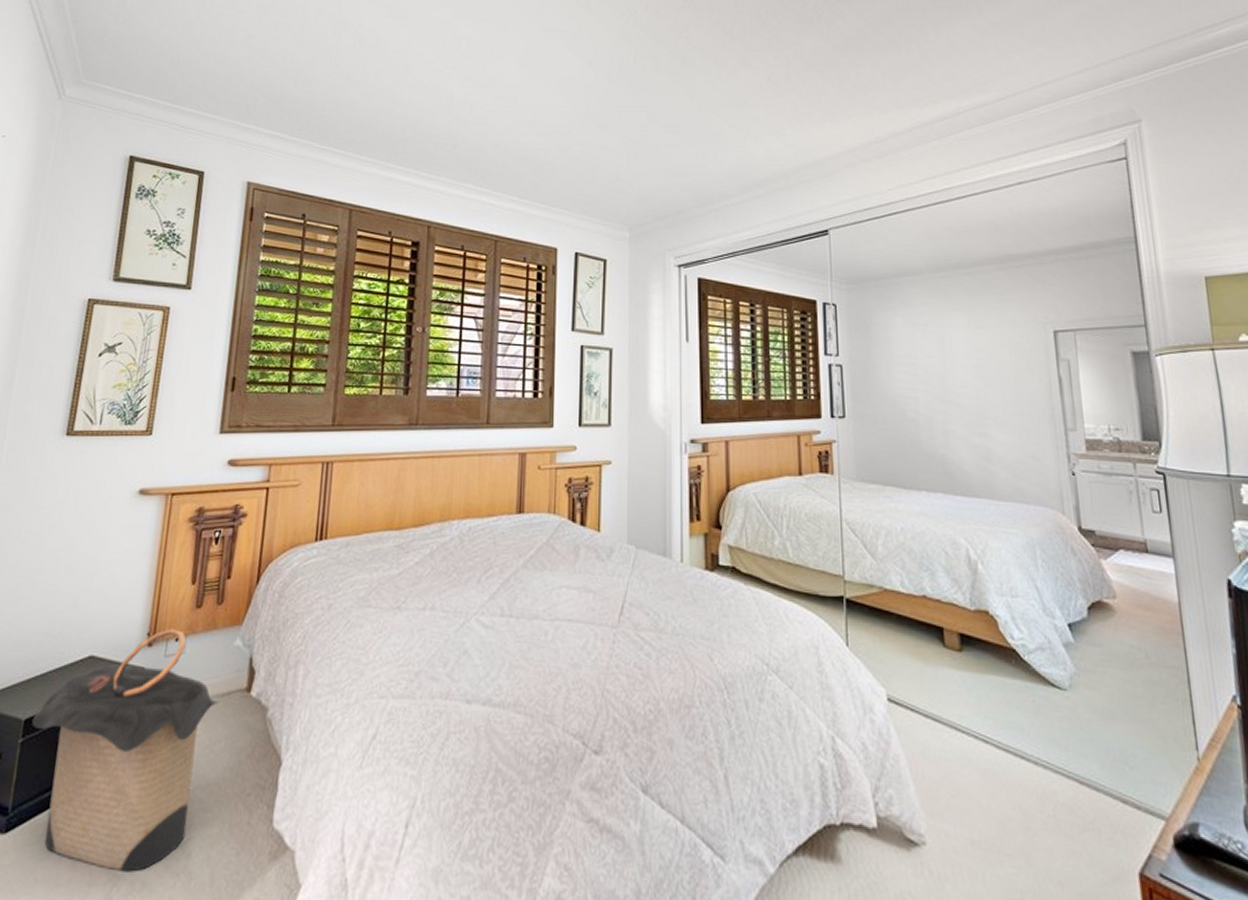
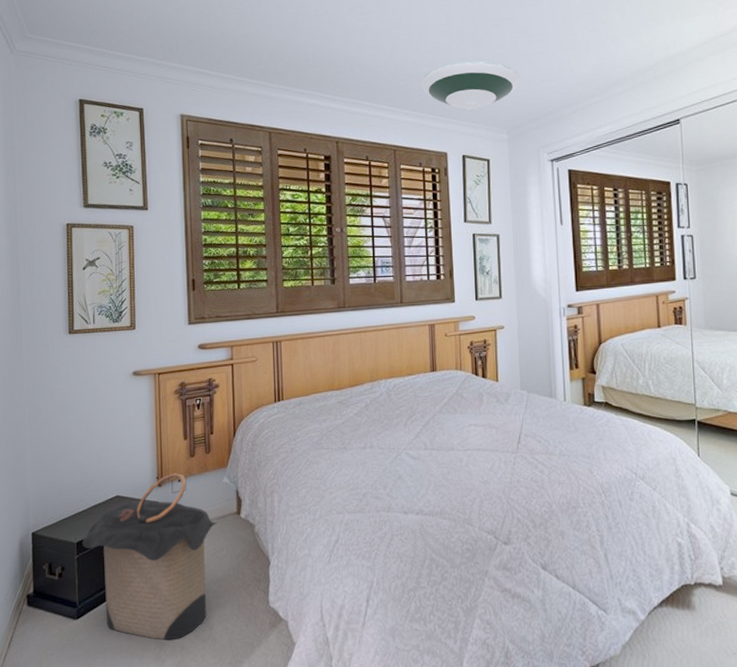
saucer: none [533,148,647,202] -> present [421,61,520,111]

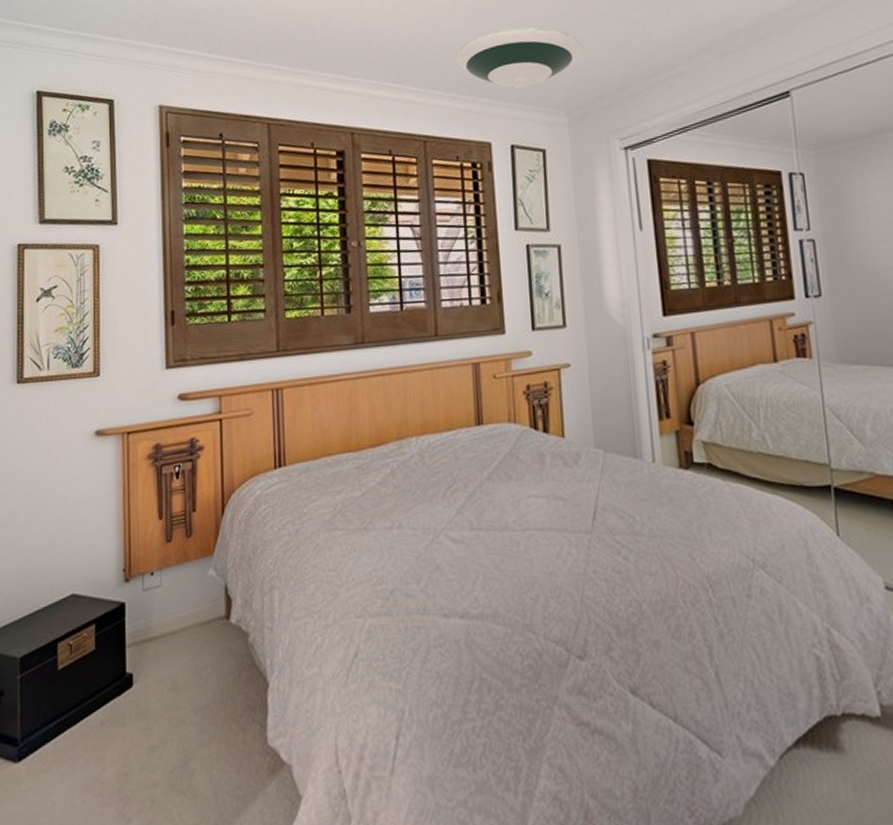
laundry hamper: present [82,472,219,640] -> none [27,563,202,792]

